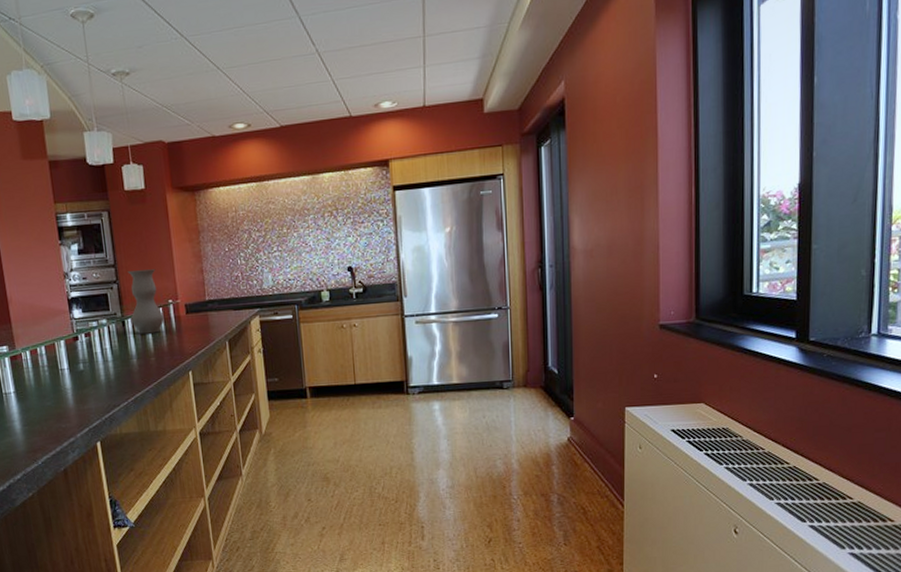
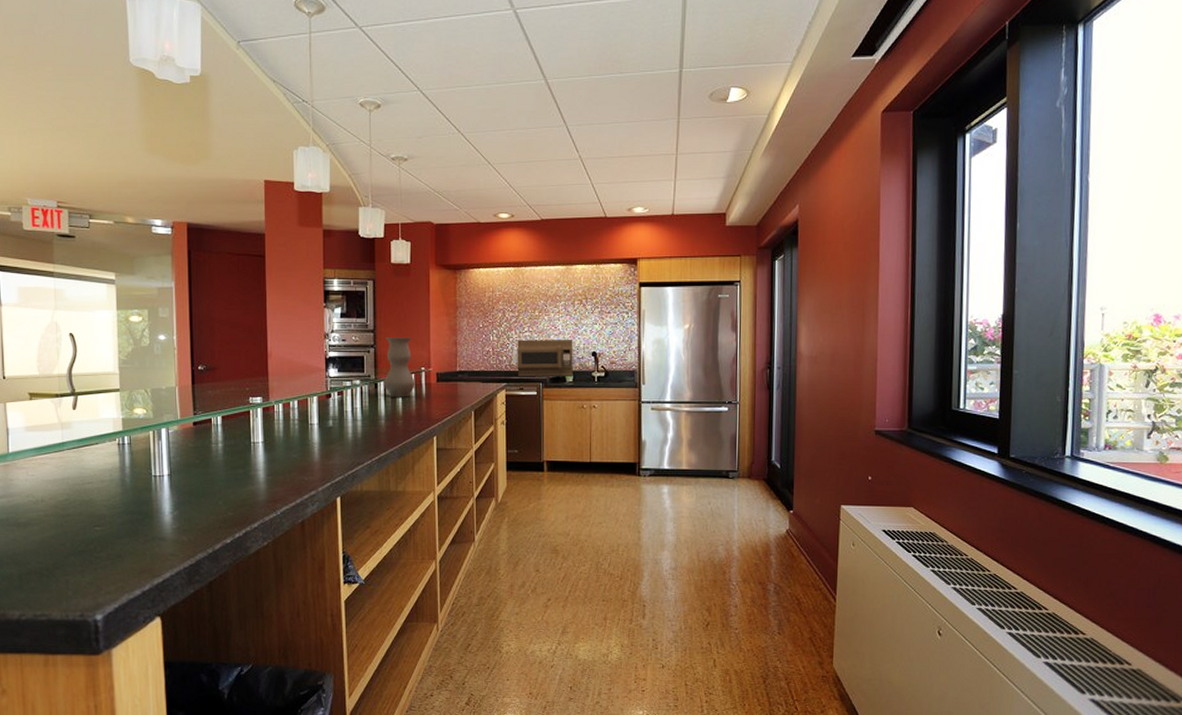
microwave: none [266,254,329,301] -> present [517,339,573,377]

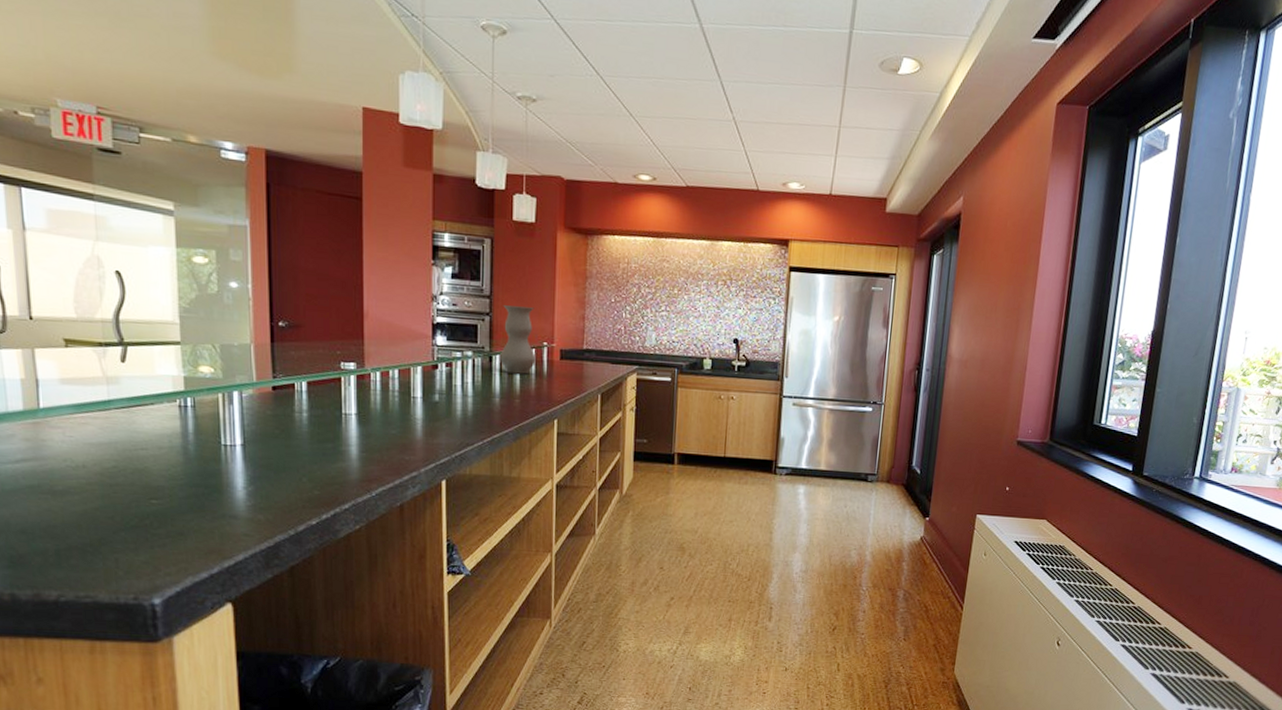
microwave: present [517,339,573,377] -> none [650,319,714,364]

